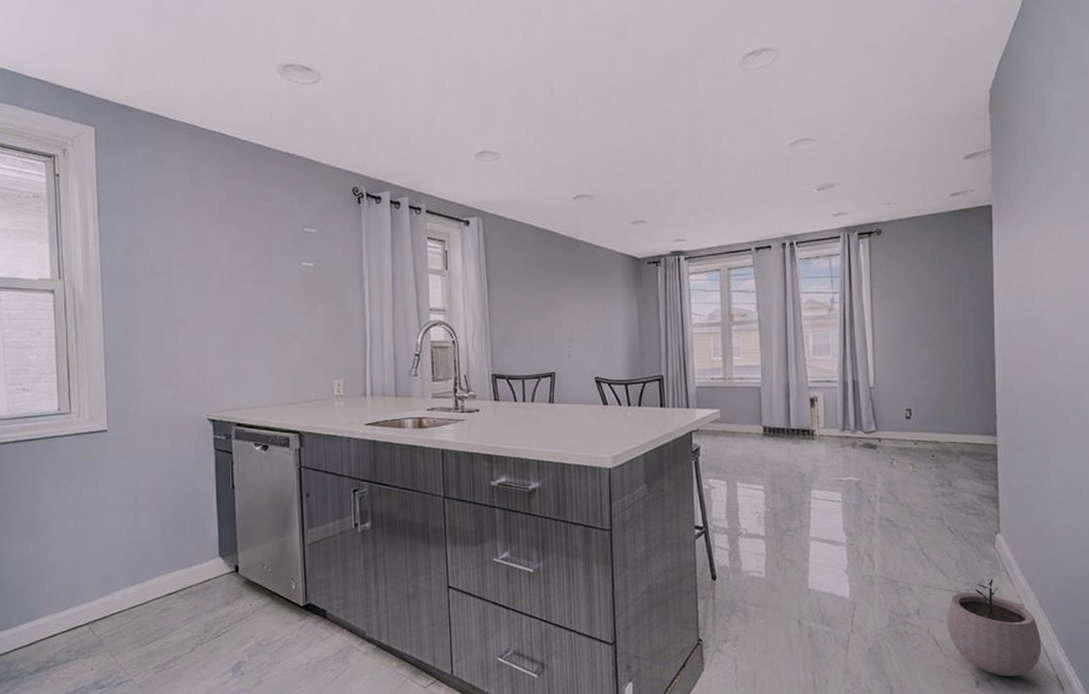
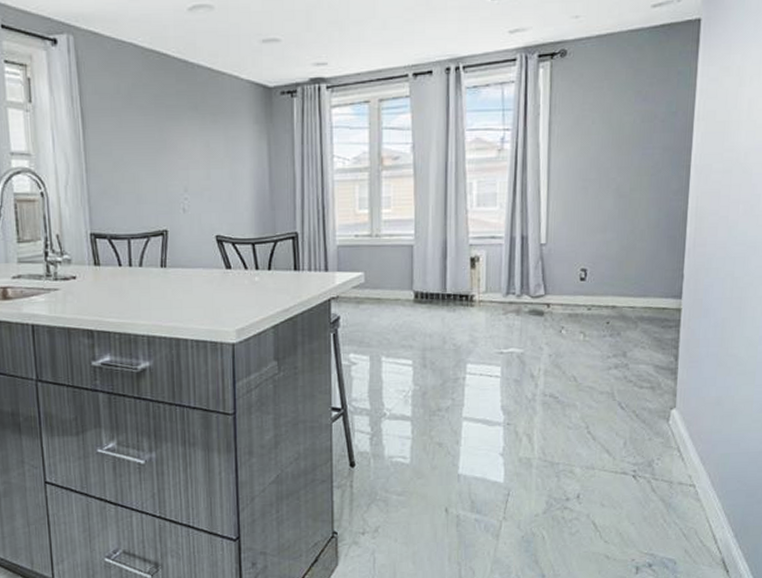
plant pot: present [947,579,1042,677] -> none [609,458,710,562]

